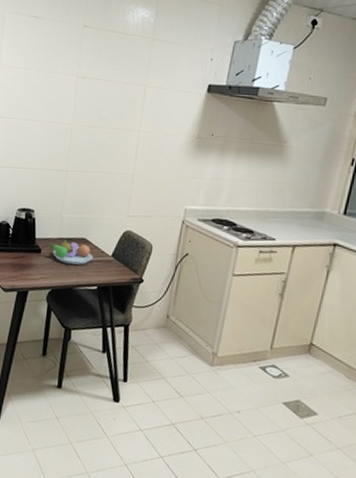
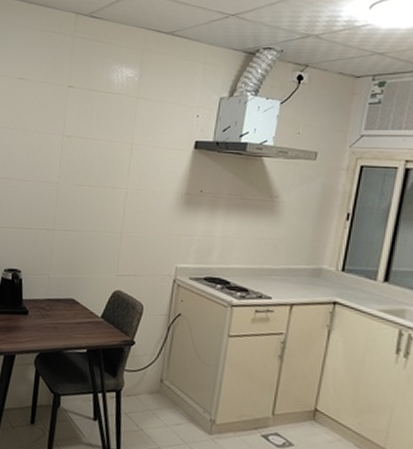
fruit bowl: present [49,239,94,265] -> none [37,300,83,327]

